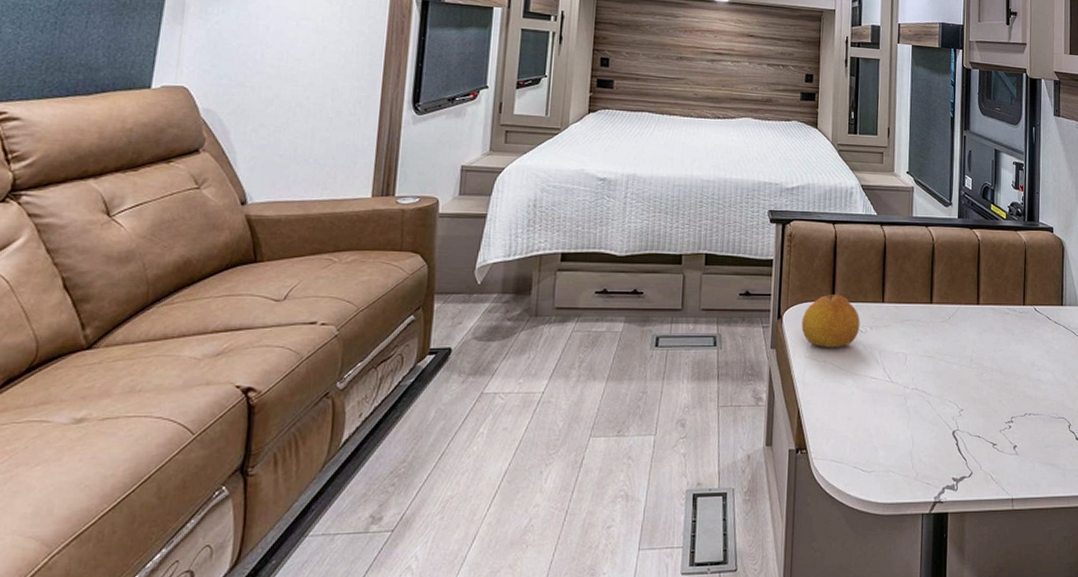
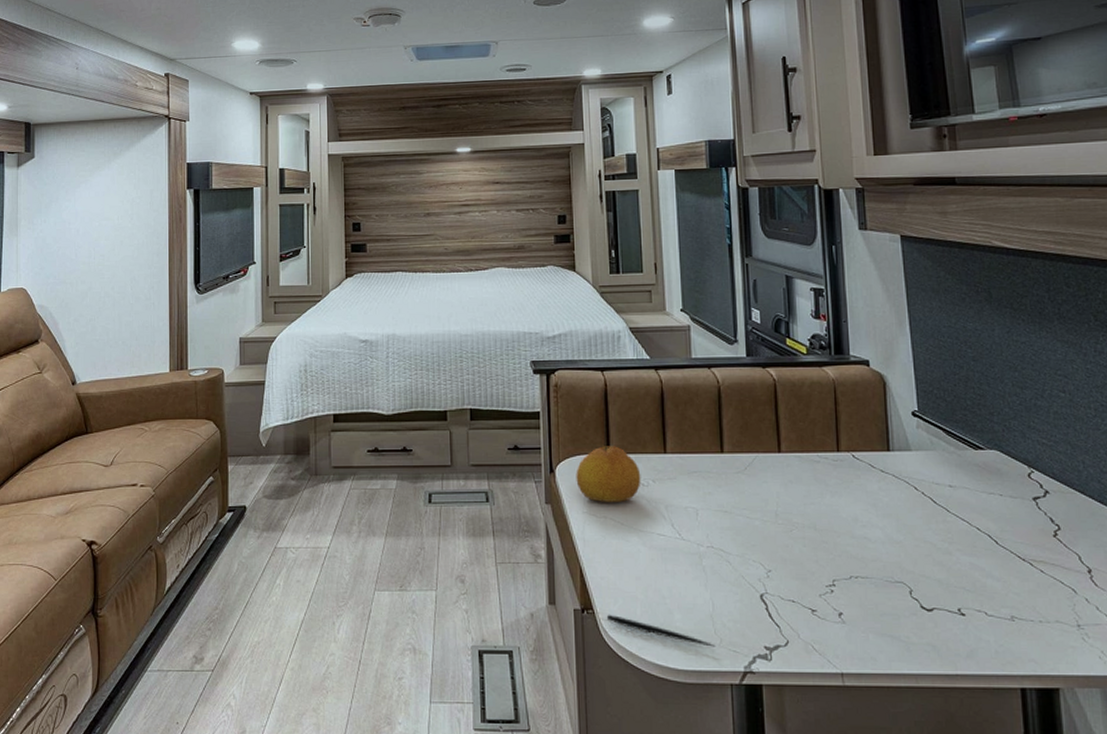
pen: none [818,453,913,481] -> present [606,614,716,647]

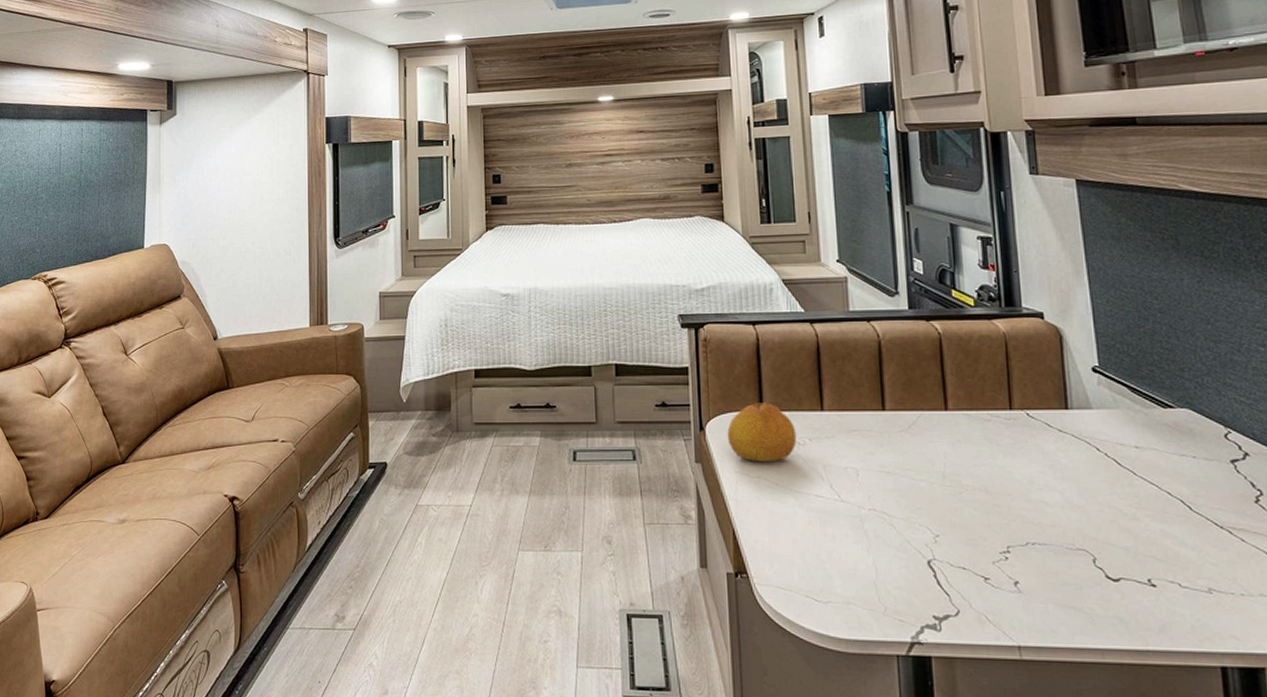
pen: present [606,614,716,647] -> none [761,578,881,616]

